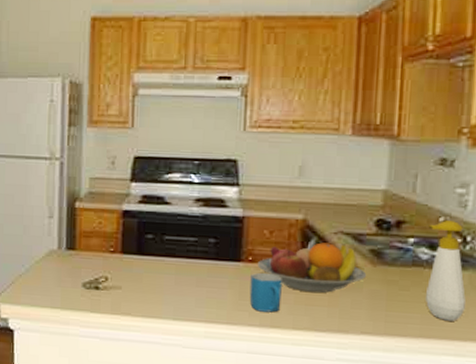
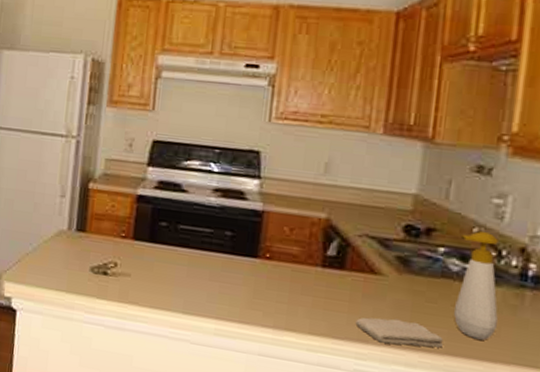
mug: present [249,272,282,313] -> none [264,271,301,315]
fruit bowl: present [257,242,367,293] -> none [274,244,392,299]
washcloth: none [335,308,417,332] -> present [355,317,443,348]

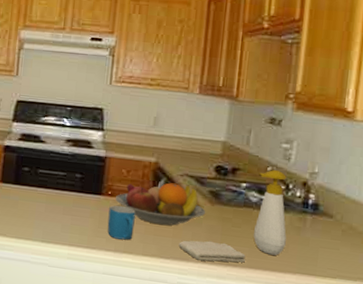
mug: none [264,271,301,315] -> present [107,205,136,240]
fruit bowl: none [274,244,392,299] -> present [115,182,206,226]

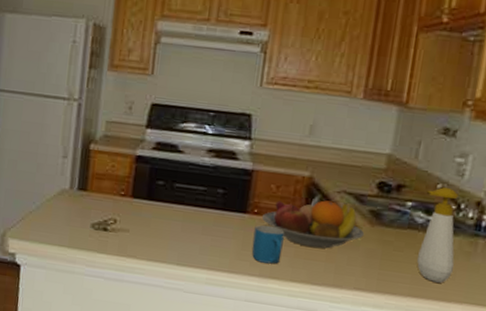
washcloth: present [178,240,246,263] -> none [332,265,407,291]

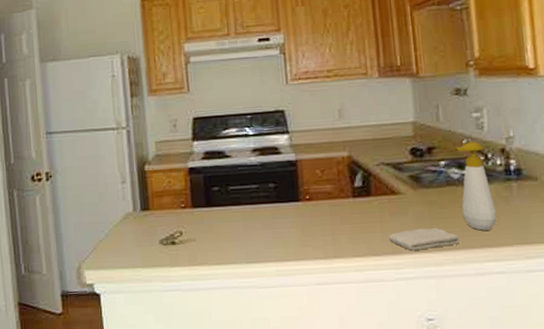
mug: present [252,225,285,264] -> none [310,208,340,245]
fruit bowl: present [261,200,365,249] -> none [314,174,410,222]
washcloth: none [332,265,407,291] -> present [388,227,460,251]

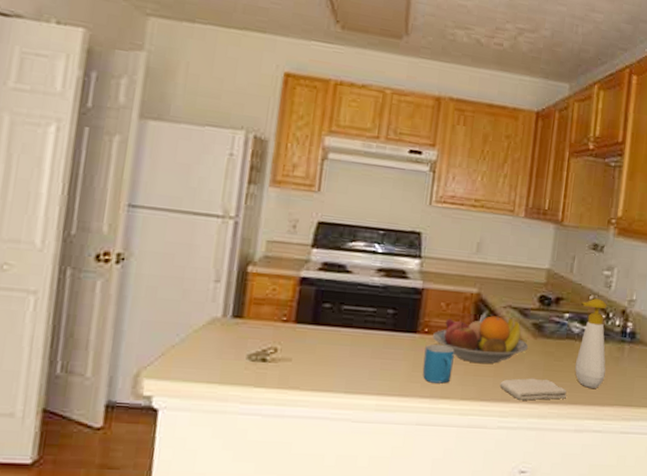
mug: none [310,208,340,245] -> present [422,344,455,384]
fruit bowl: none [314,174,410,222] -> present [432,316,529,364]

